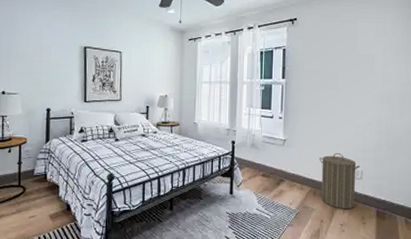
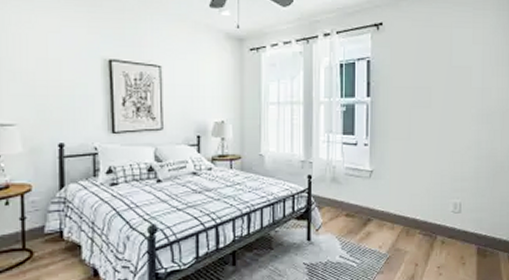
laundry hamper: present [318,152,360,210] -> none [411,183,458,250]

